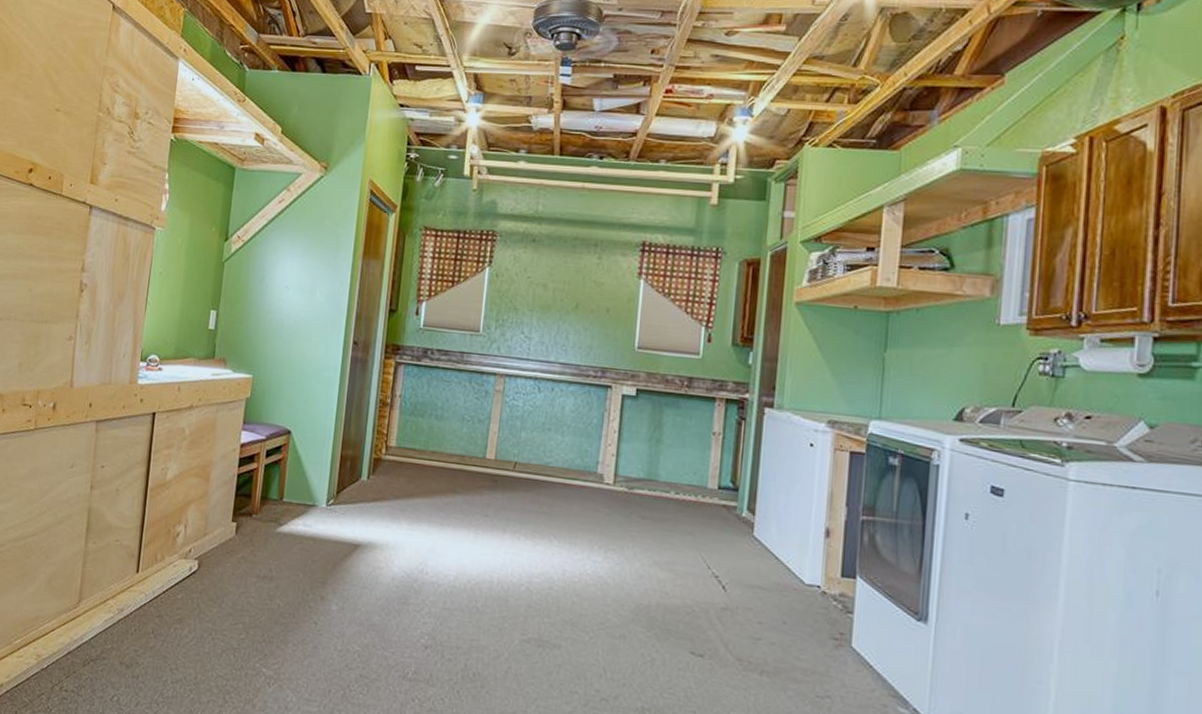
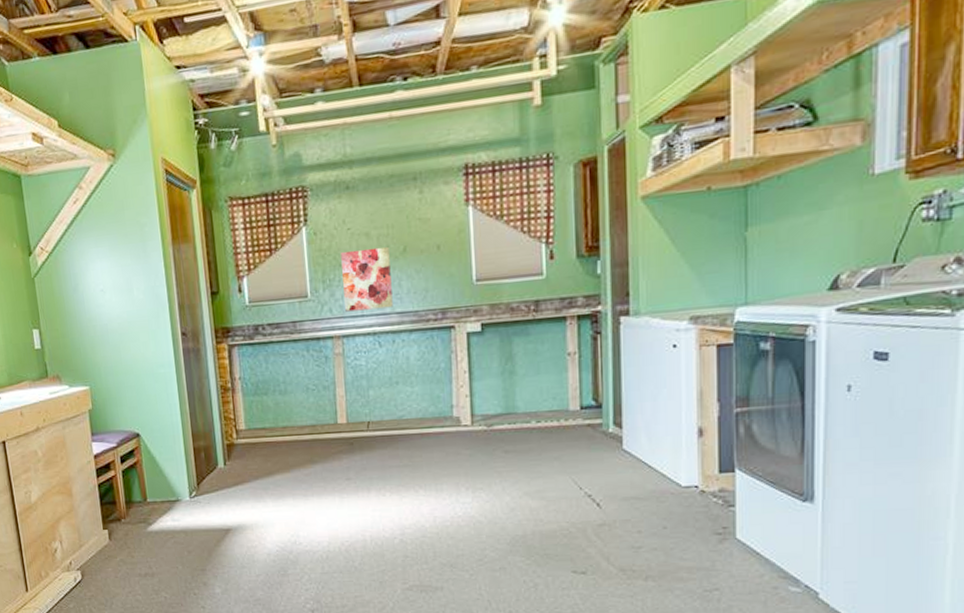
wall art: none [512,296,563,357] -> present [341,246,393,312]

